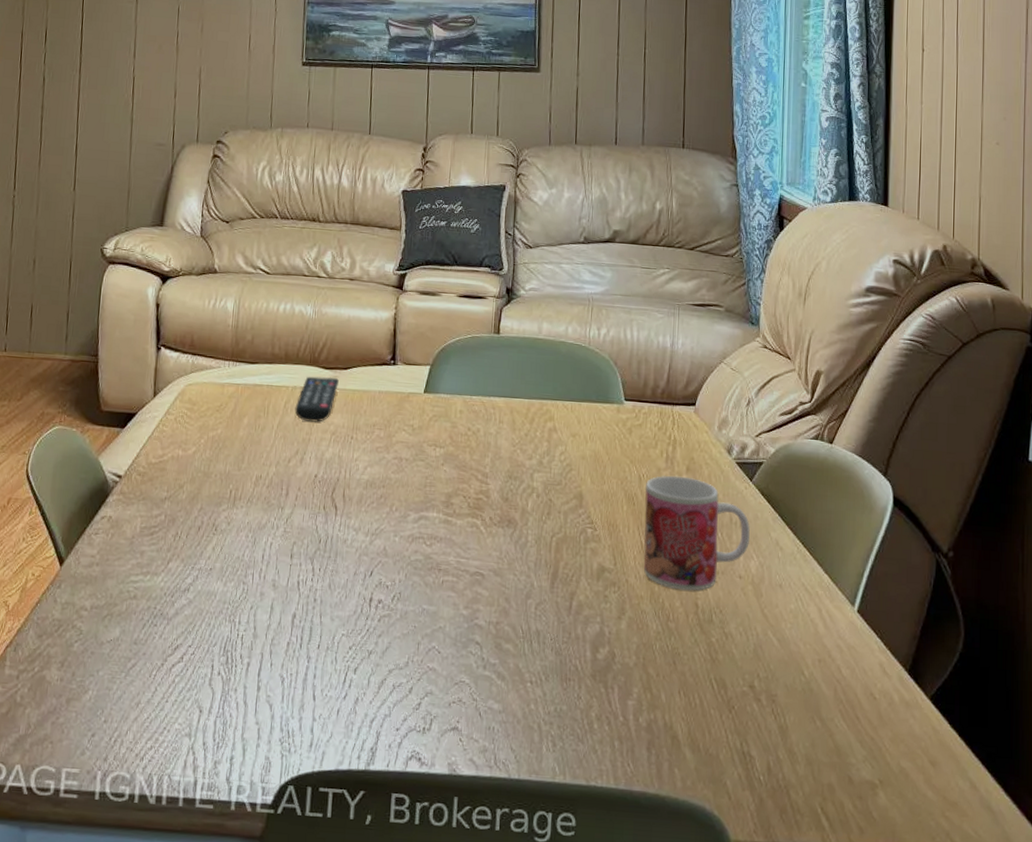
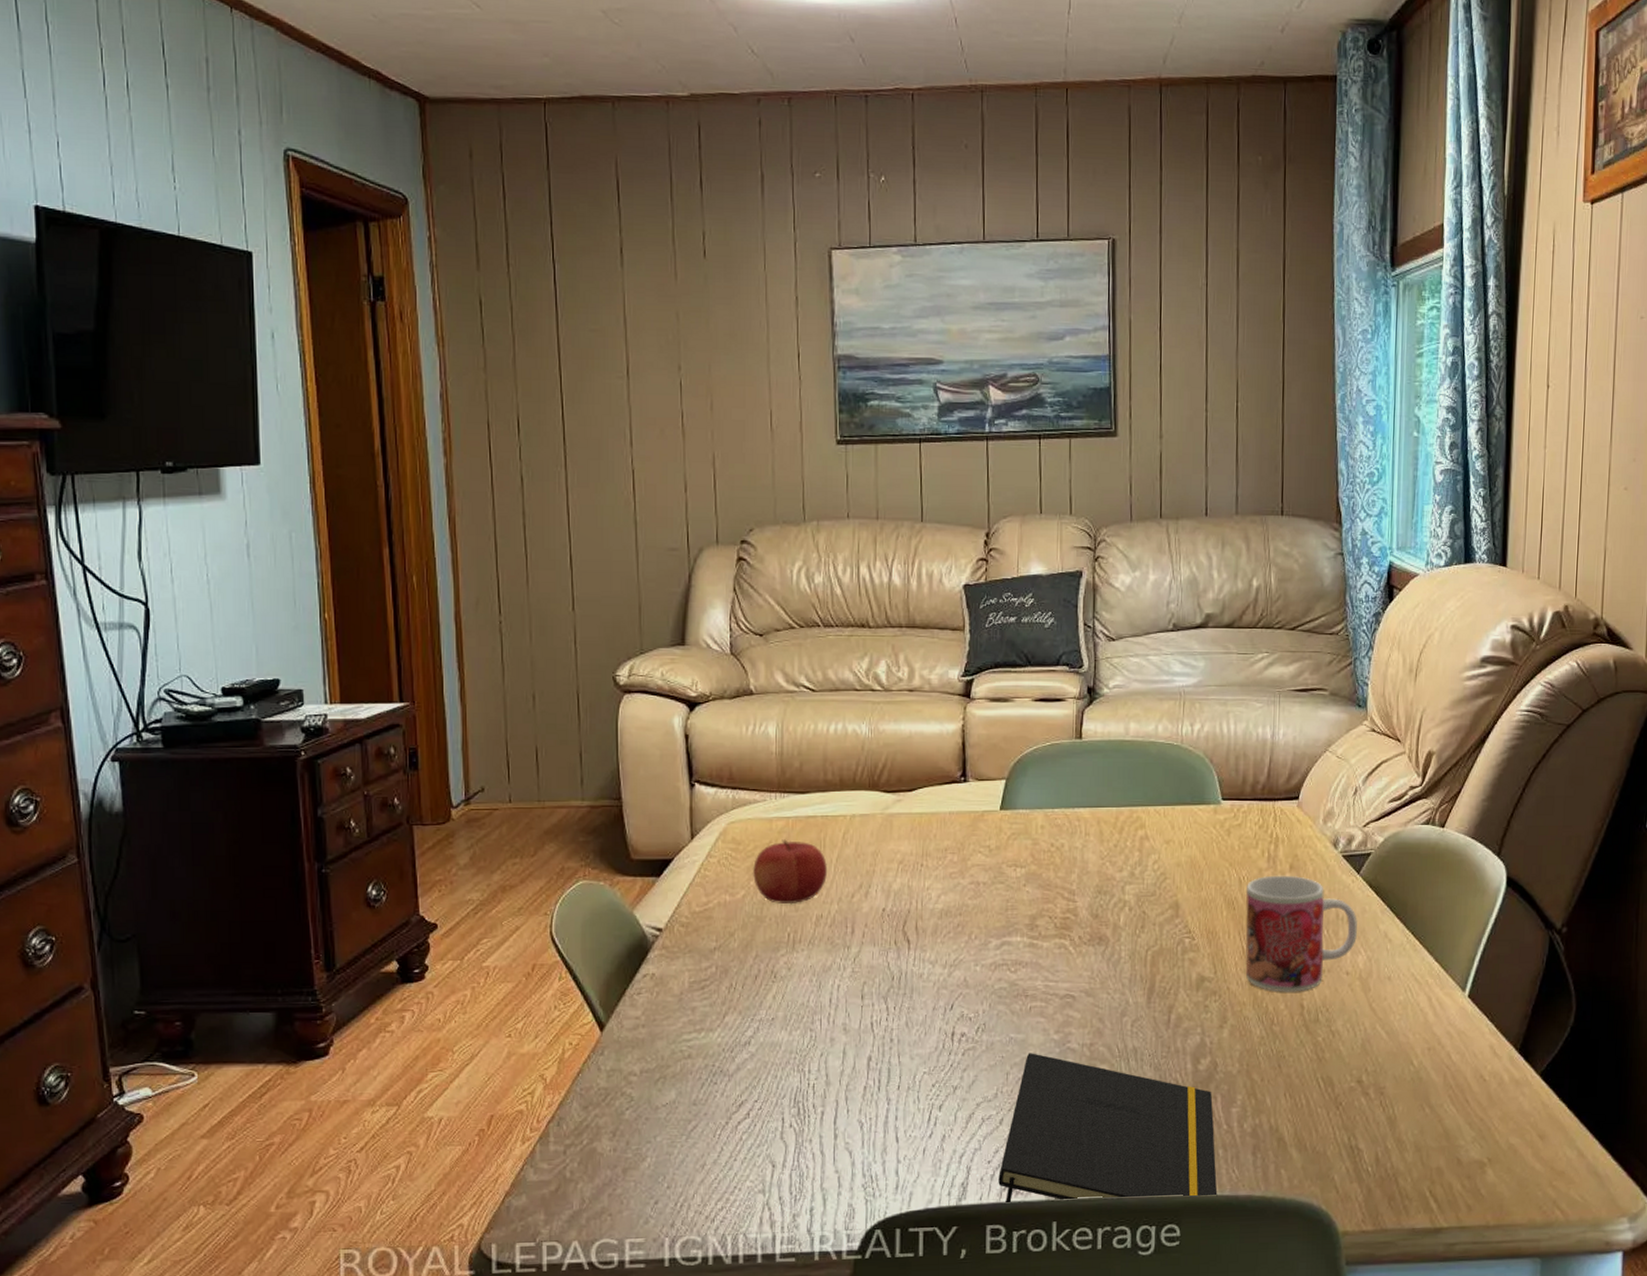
fruit: none [203,403,269,464] -> present [752,839,827,905]
remote control: present [295,376,339,422] -> none [855,801,903,852]
notepad: none [405,625,613,790] -> present [998,1053,1218,1205]

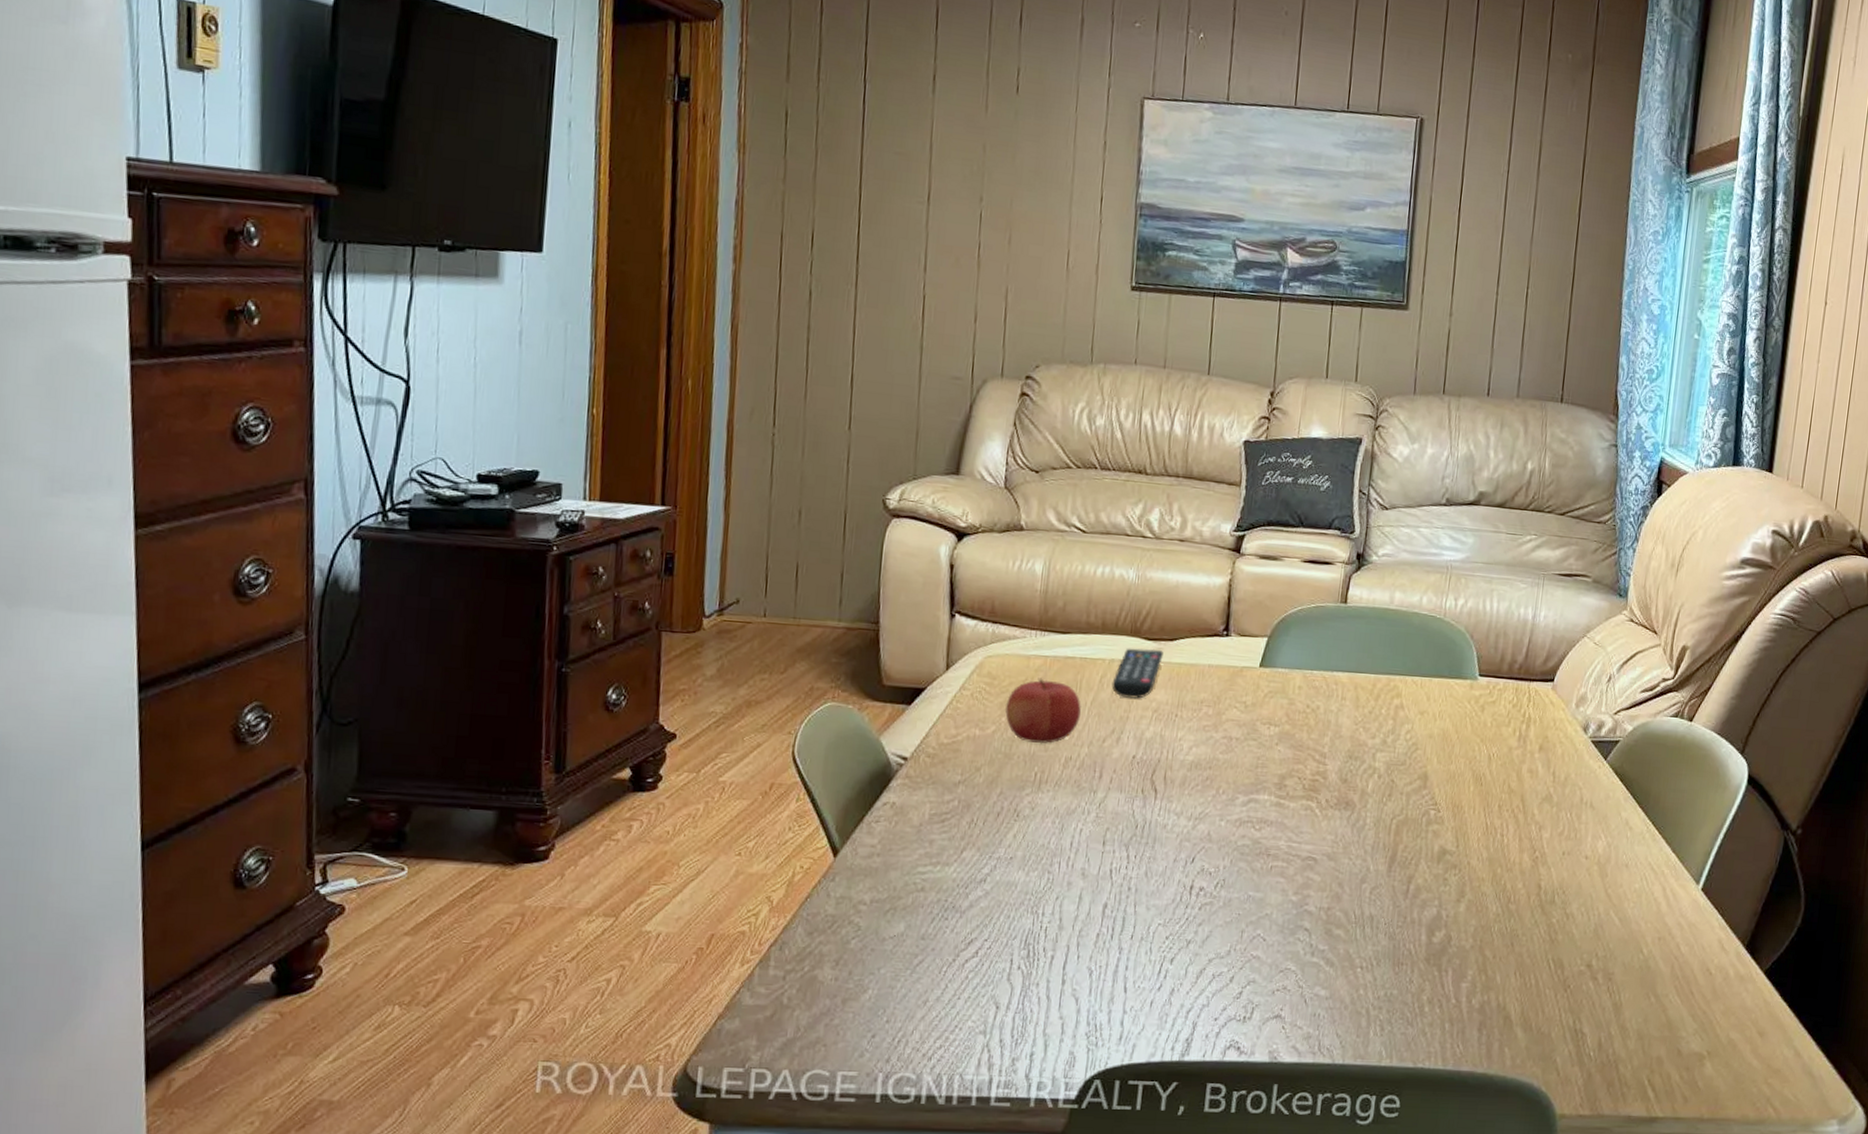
remote control: none [855,801,903,852] -> present [1111,648,1163,699]
notepad: present [998,1053,1218,1205] -> none [1223,912,1444,1071]
mug: present [1245,875,1357,992] -> none [1487,754,1601,872]

